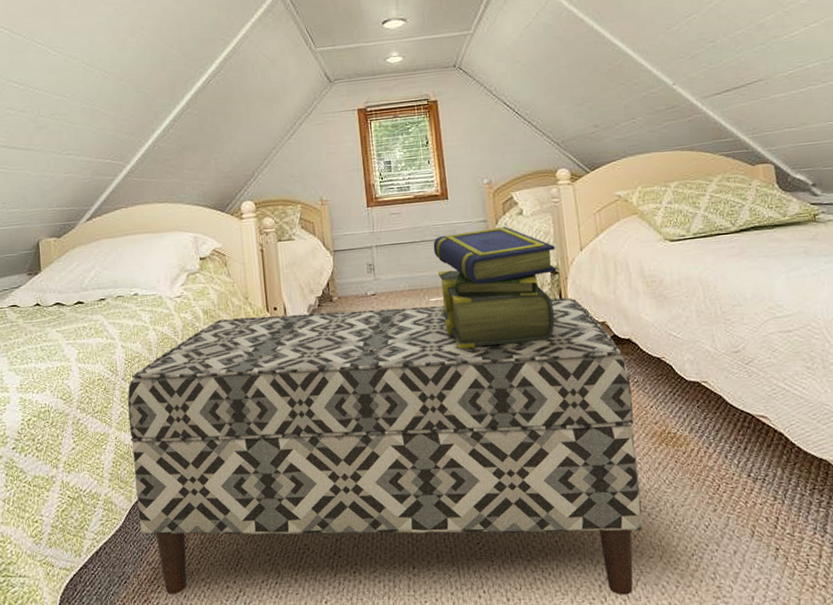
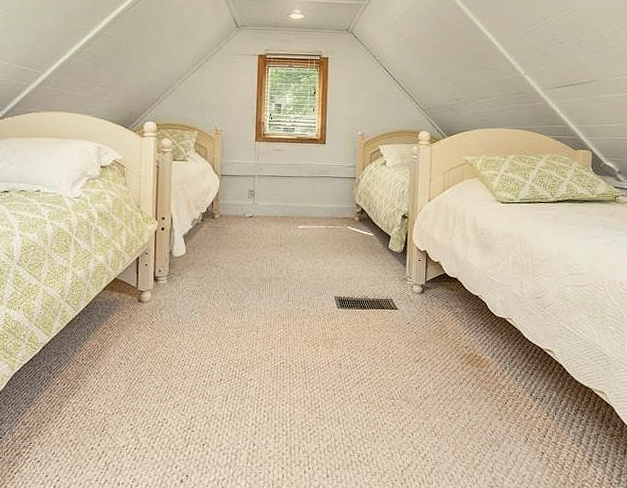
bench: present [127,297,643,595] -> none [18,222,452,479]
stack of books: present [433,227,557,349] -> none [306,173,409,272]

